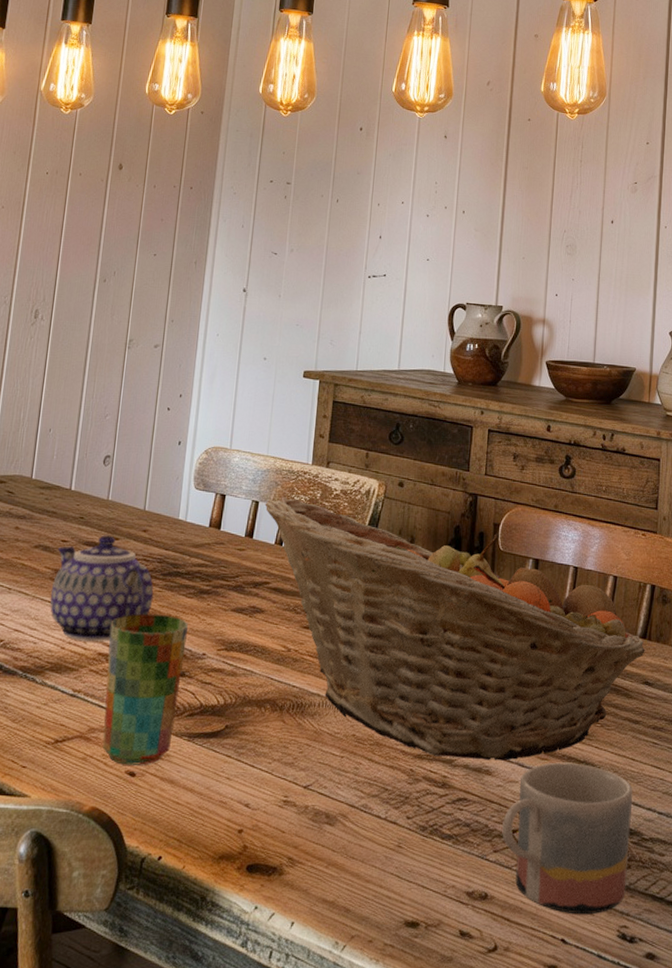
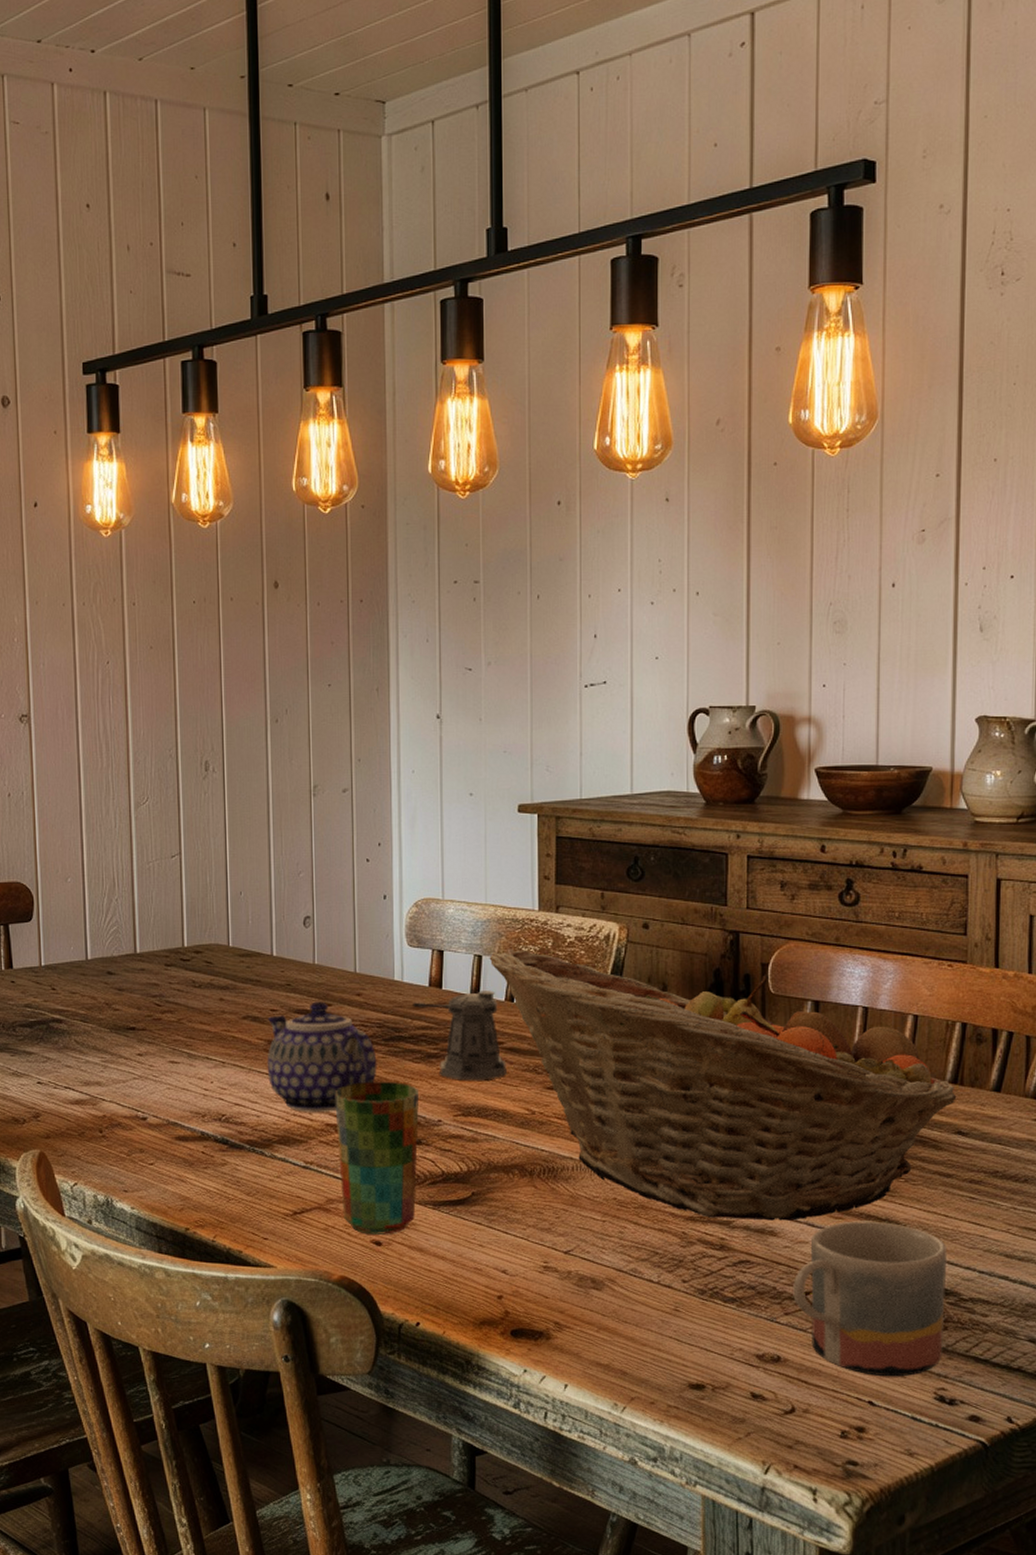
pepper shaker: none [192,533,270,617] -> present [413,990,507,1081]

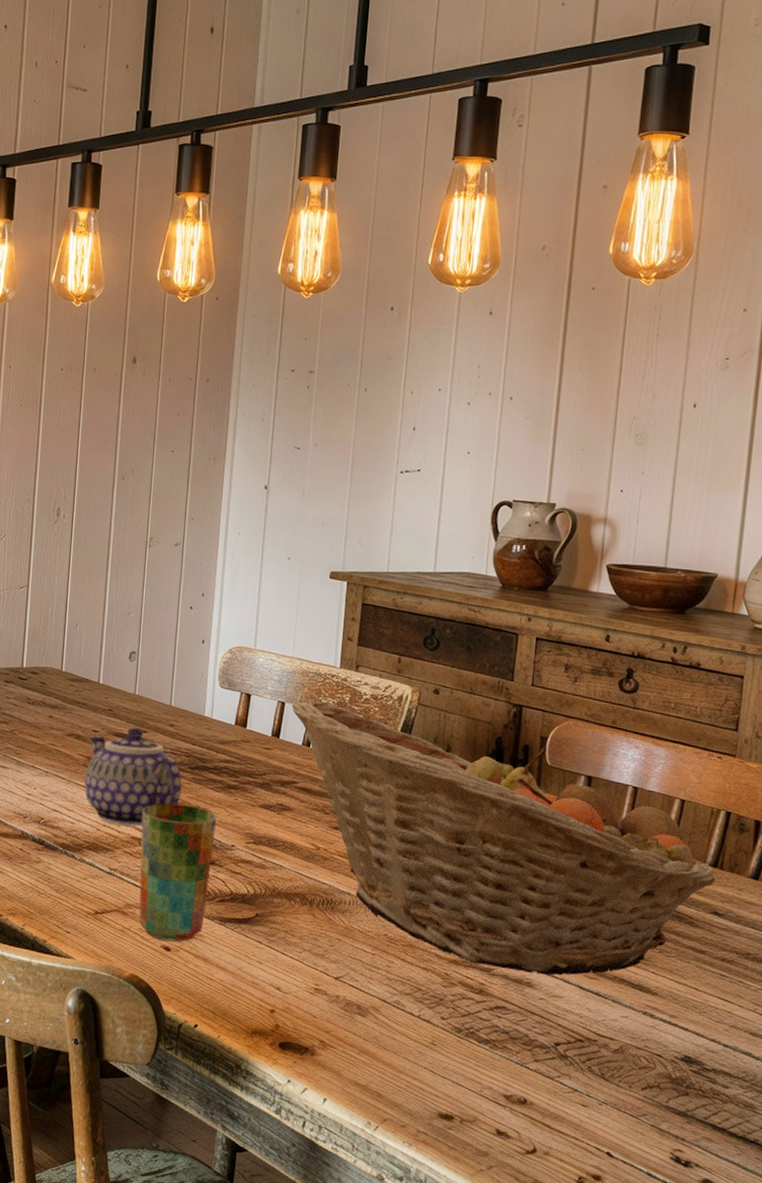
pepper shaker: present [413,990,507,1081] -> none [219,734,298,814]
mug: present [793,1221,946,1377] -> none [543,982,694,1134]

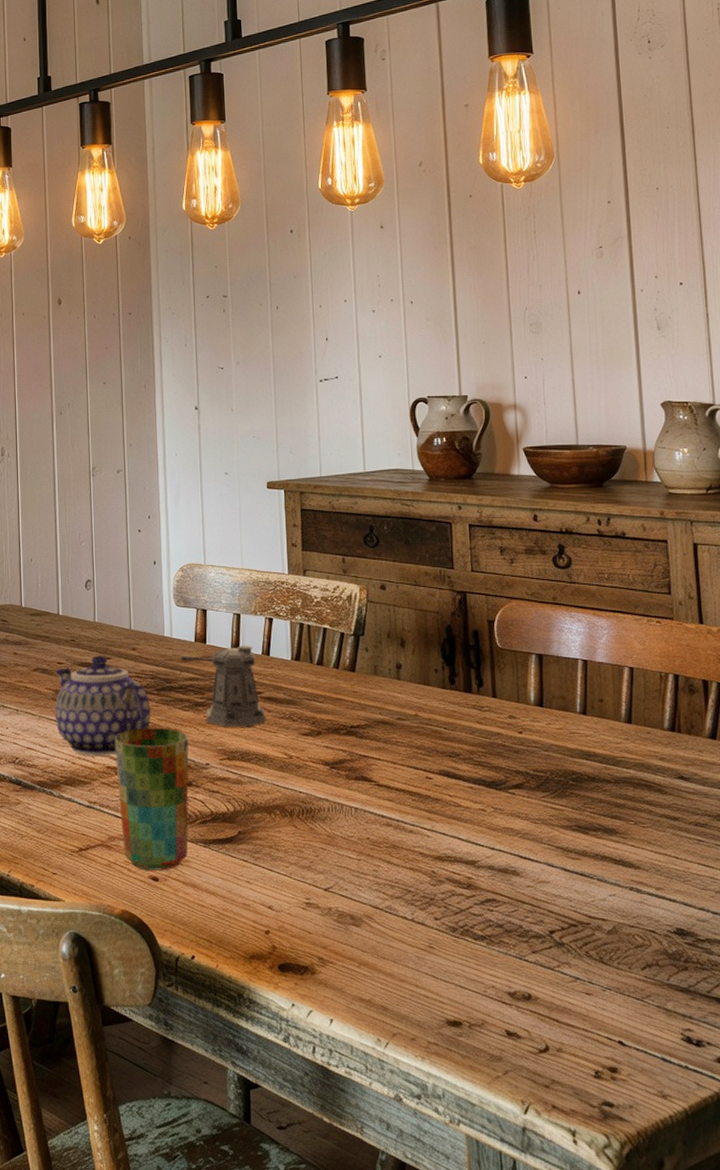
pepper shaker: none [219,734,298,814] -> present [181,645,266,727]
fruit basket: present [291,698,716,976] -> none [246,608,676,861]

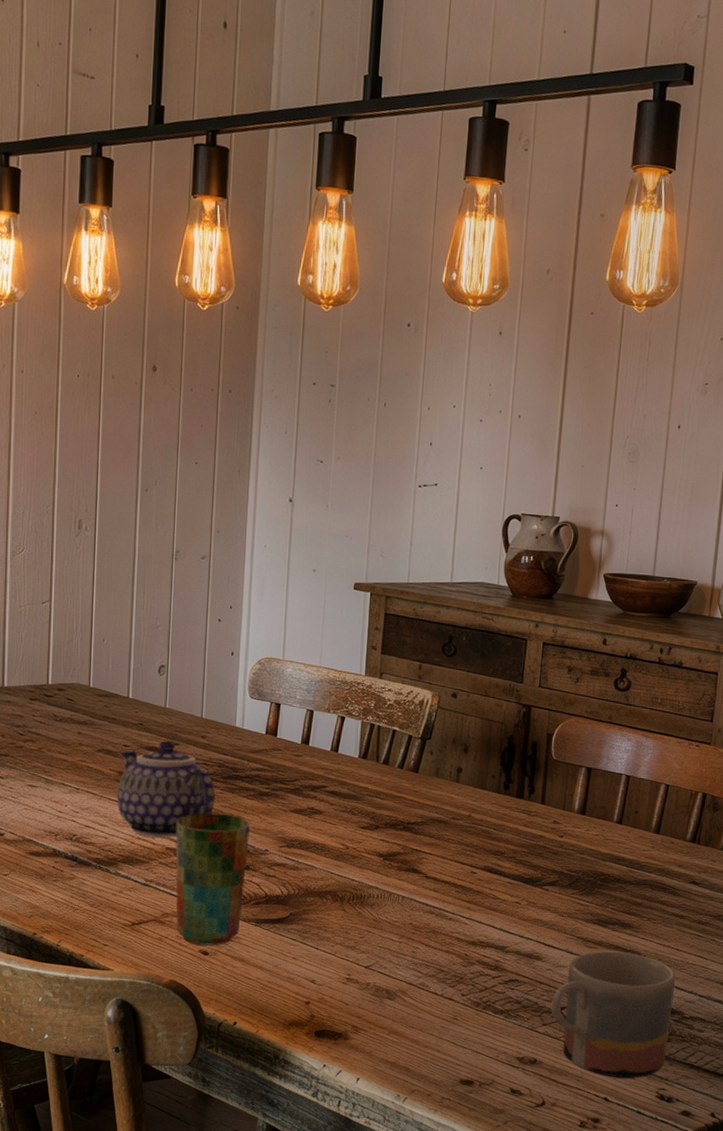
pepper shaker: present [181,645,266,727] -> none [250,741,328,818]
mug: none [538,862,686,1017] -> present [551,950,676,1079]

